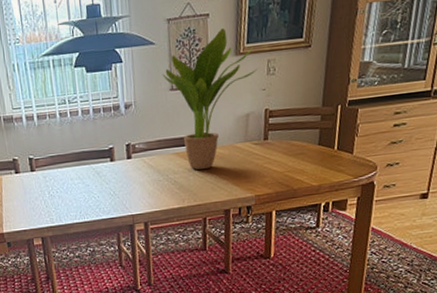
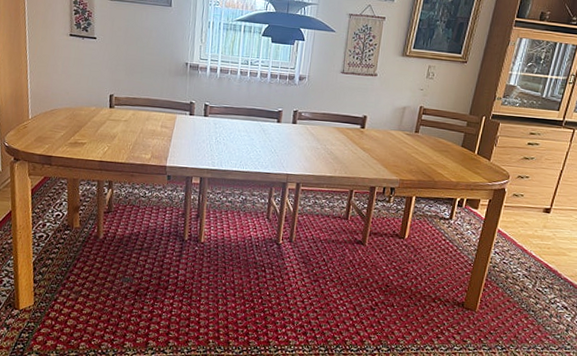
potted plant: present [163,28,257,170] -> none [337,32,419,148]

